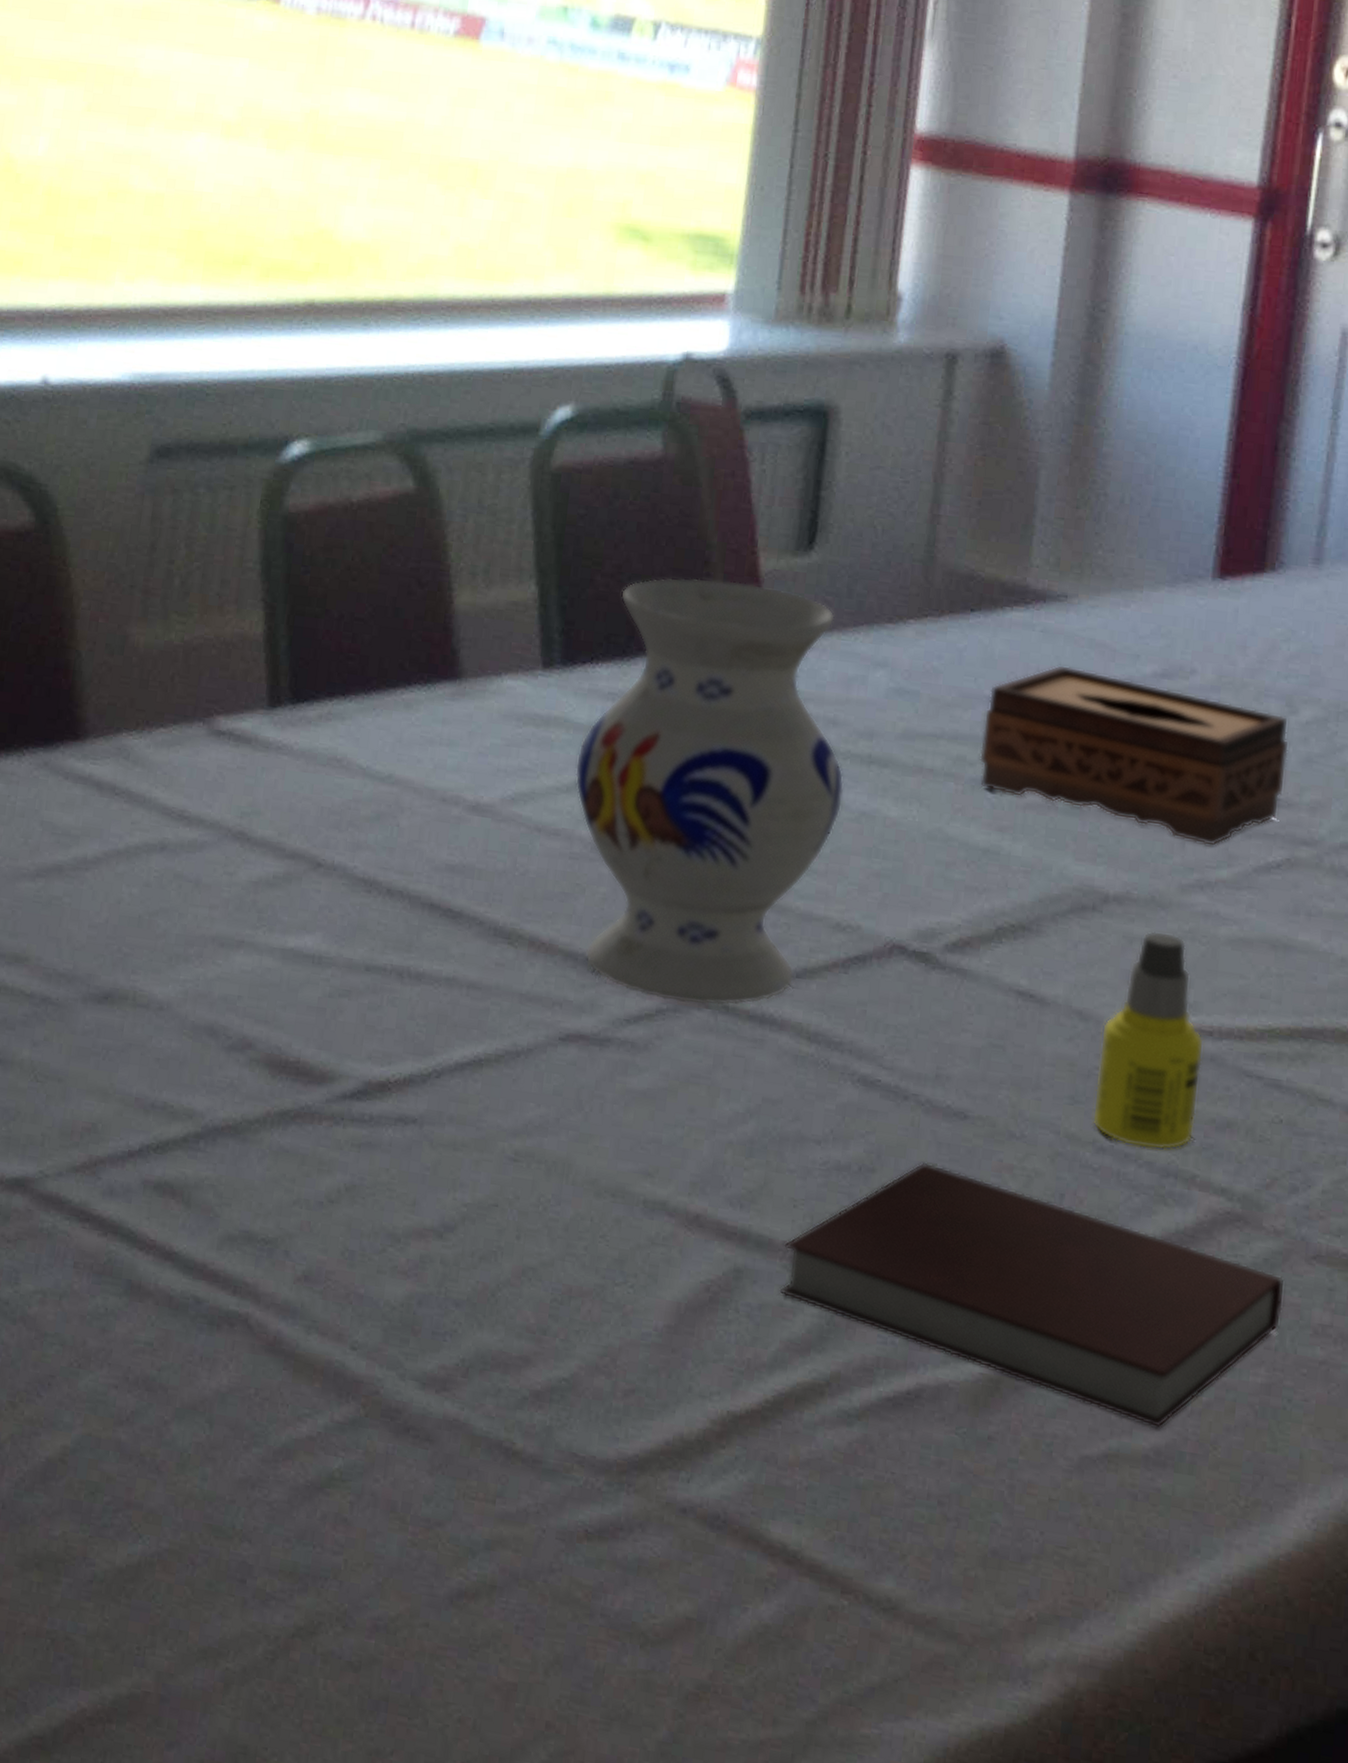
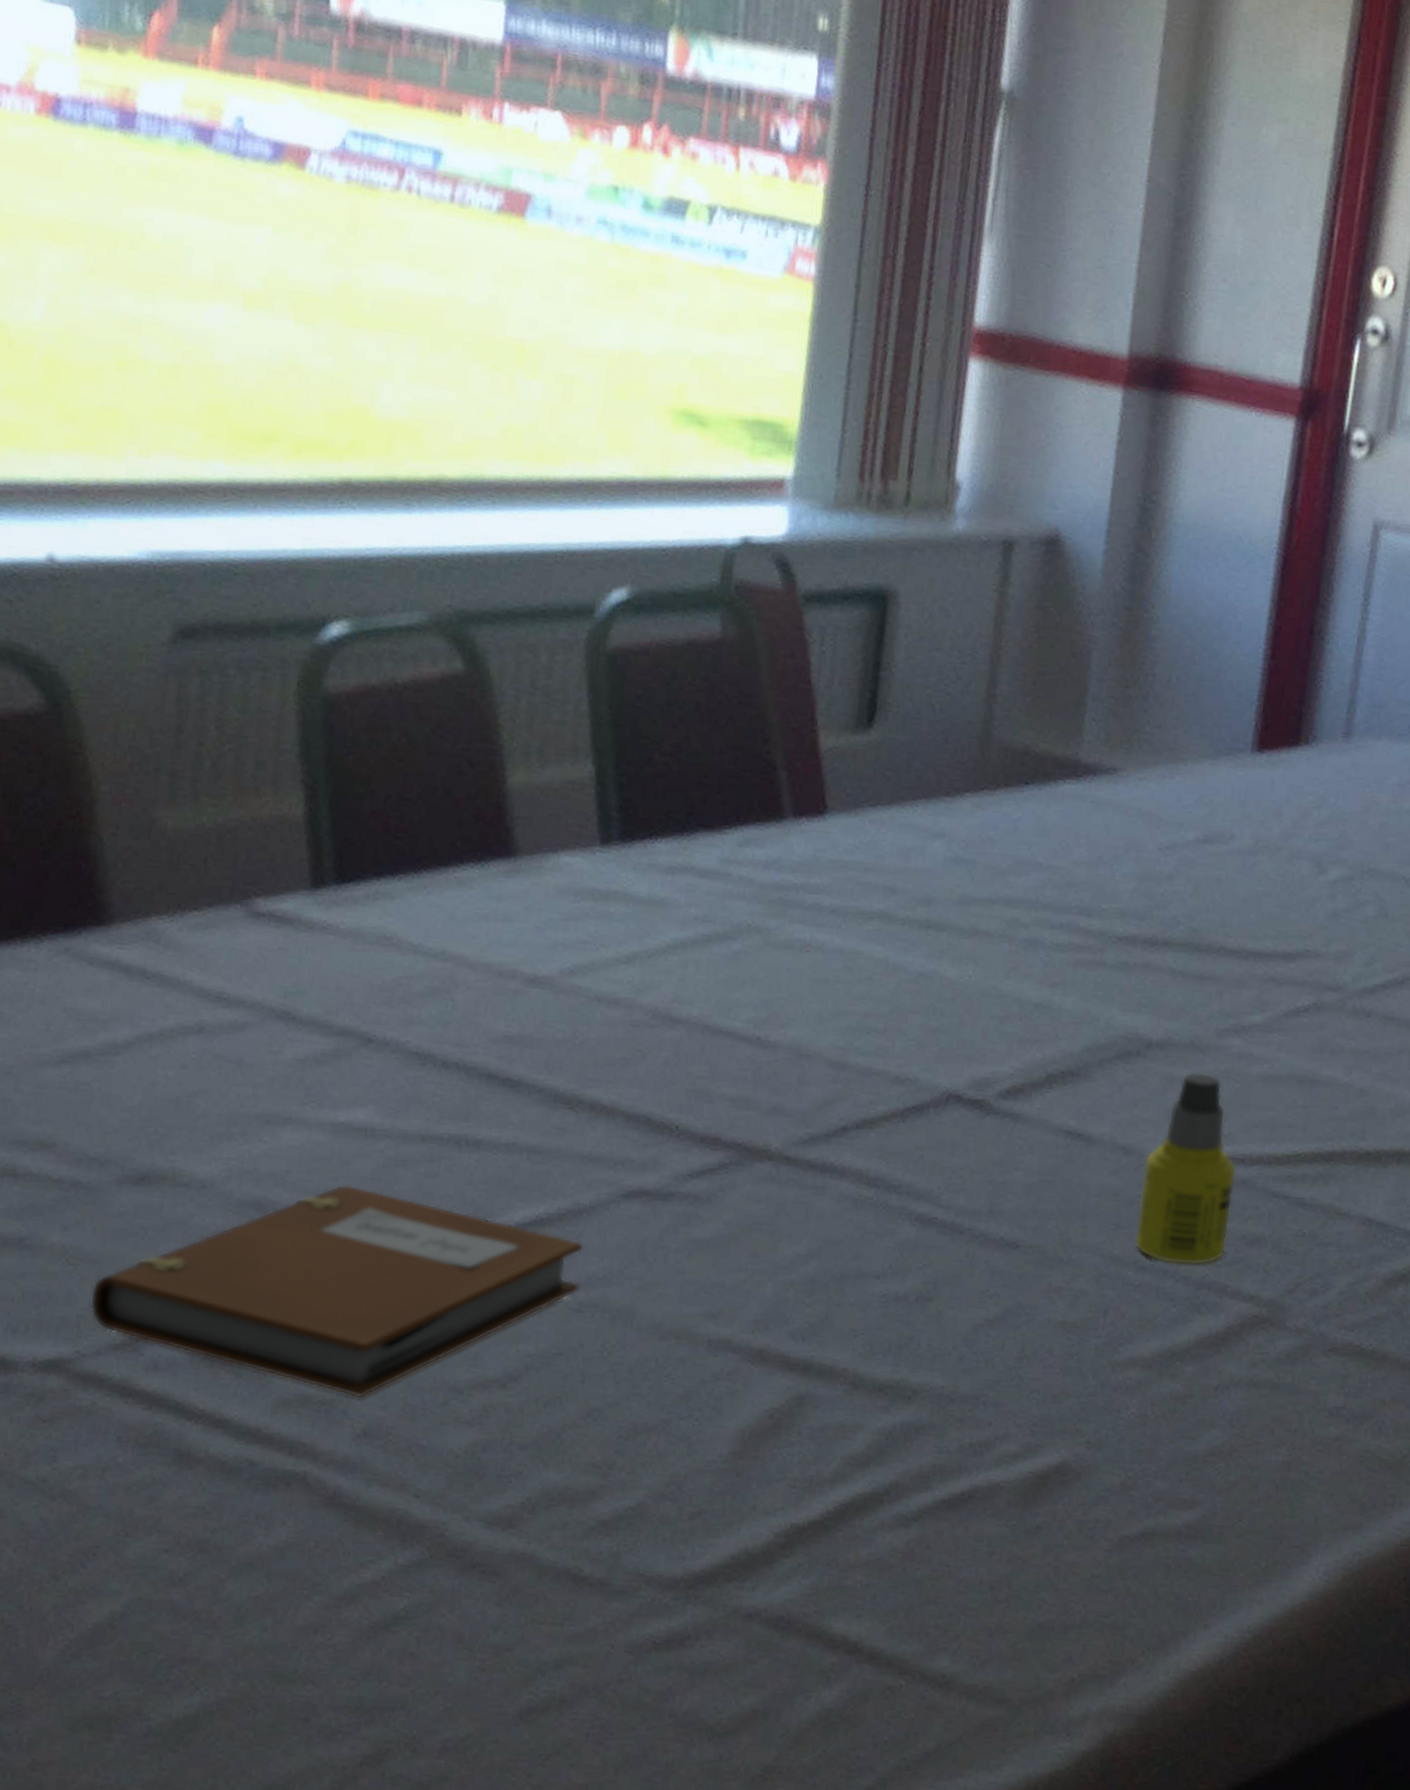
notebook: none [54,1012,522,1240] -> present [89,1184,585,1399]
vase: present [575,577,845,1006] -> none [634,755,903,1158]
notebook: present [779,1162,1286,1428] -> none [840,1289,1305,1507]
tissue box: present [980,664,1290,847] -> none [1033,832,1319,995]

